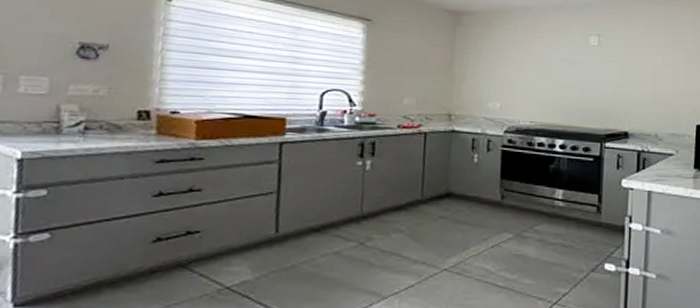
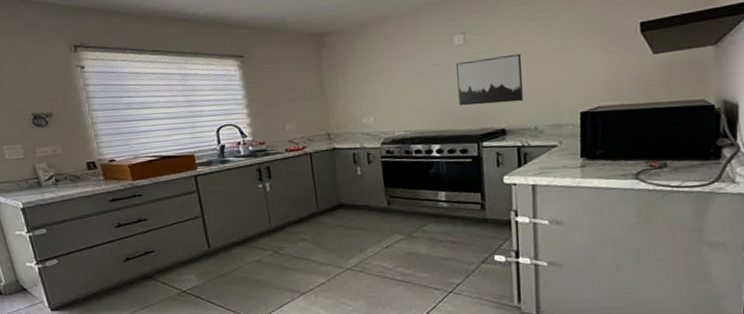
wall art: none [587,62,649,108] -> present [456,53,523,106]

